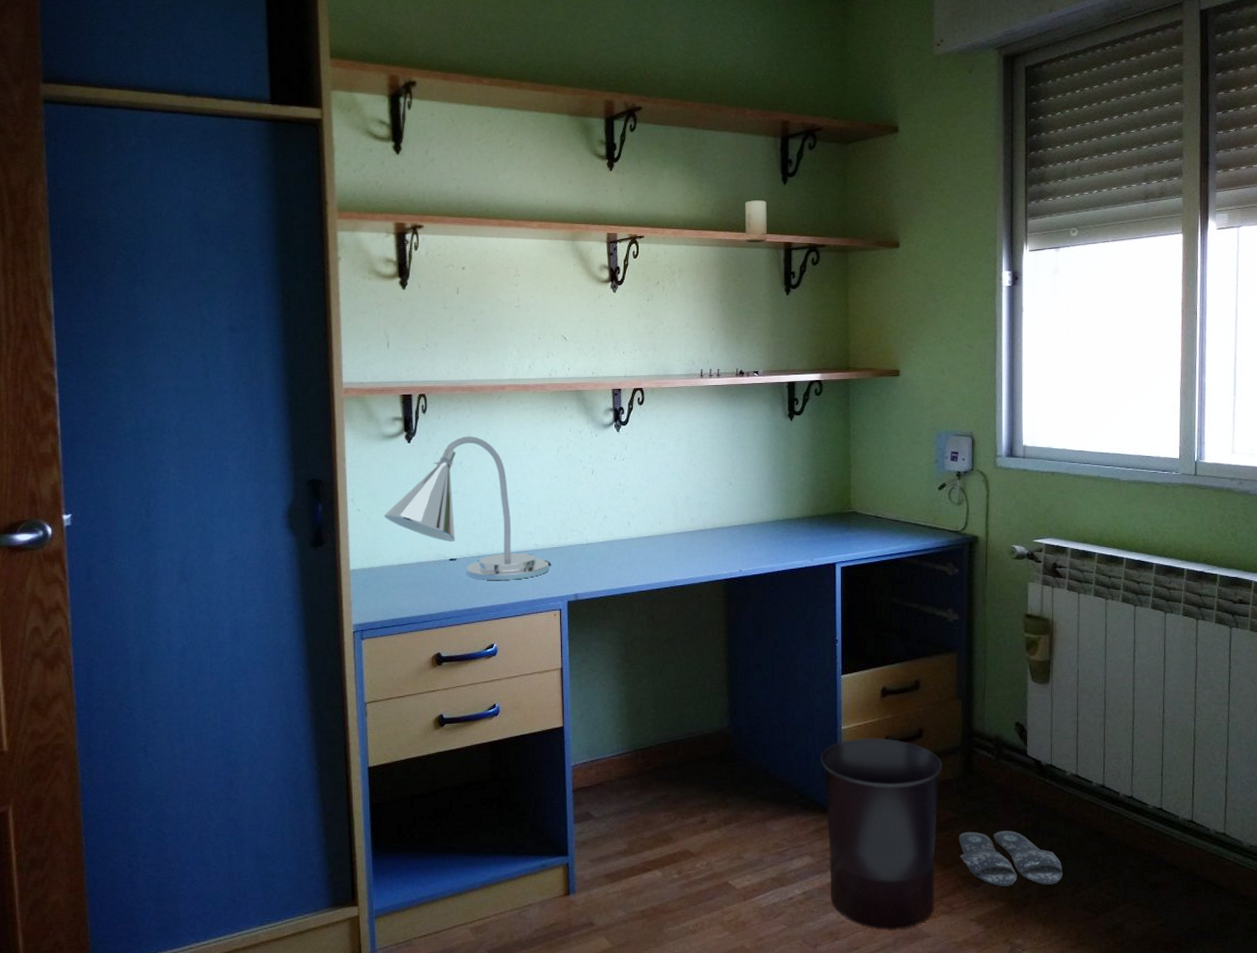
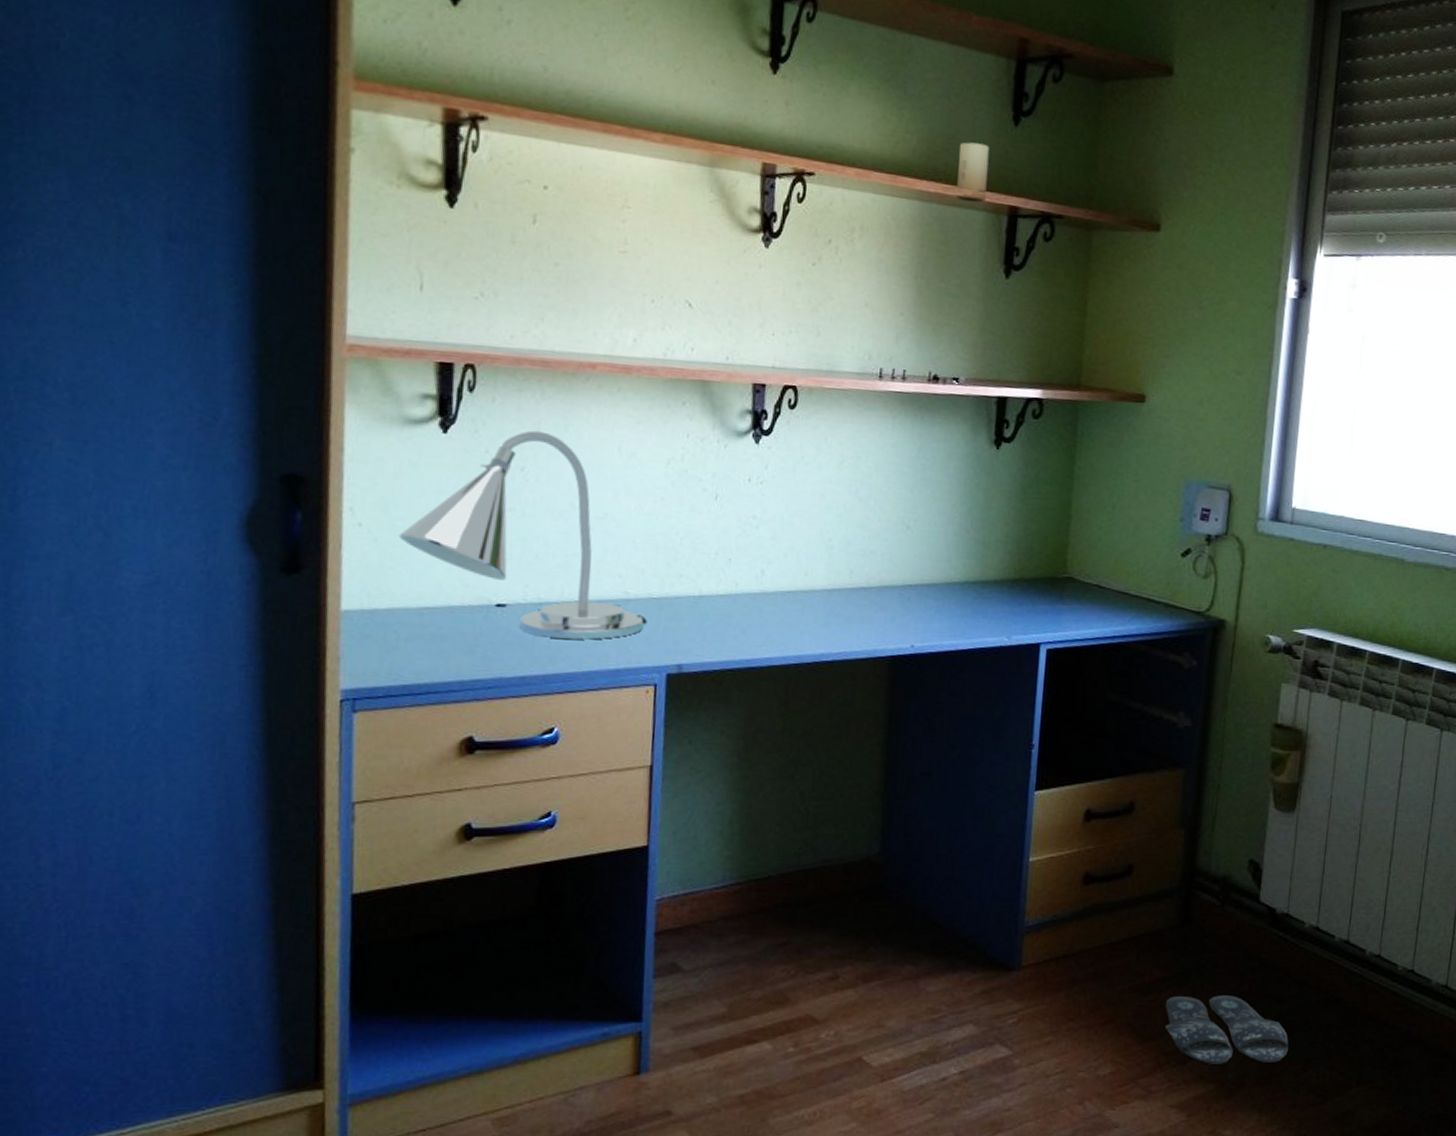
waste bin: present [820,738,943,930] -> none [995,874,1154,1119]

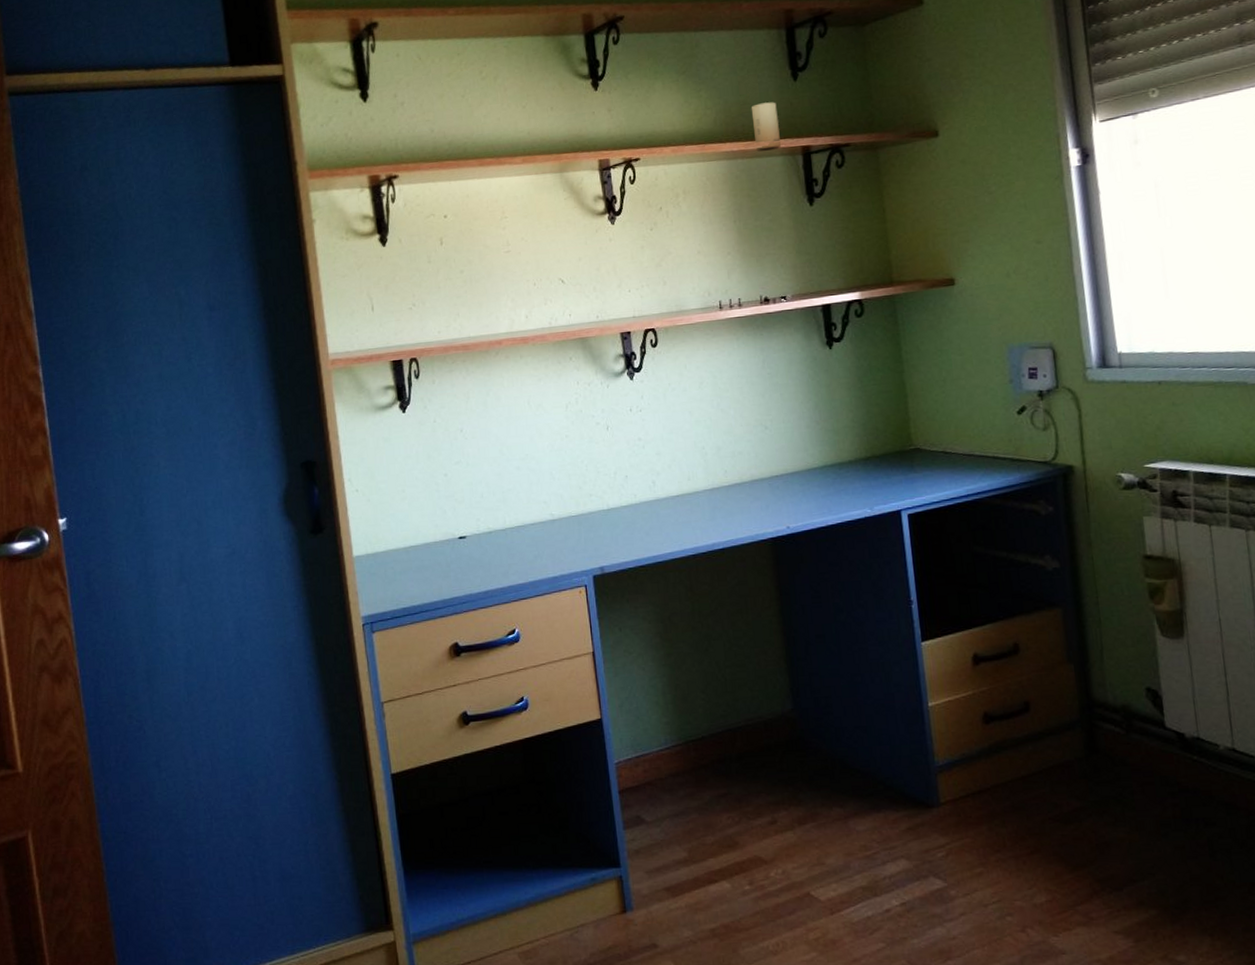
table lamp: present [398,430,647,640] -> none [384,399,571,558]
slippers: present [1165,995,1289,1064] -> none [1088,821,1229,890]

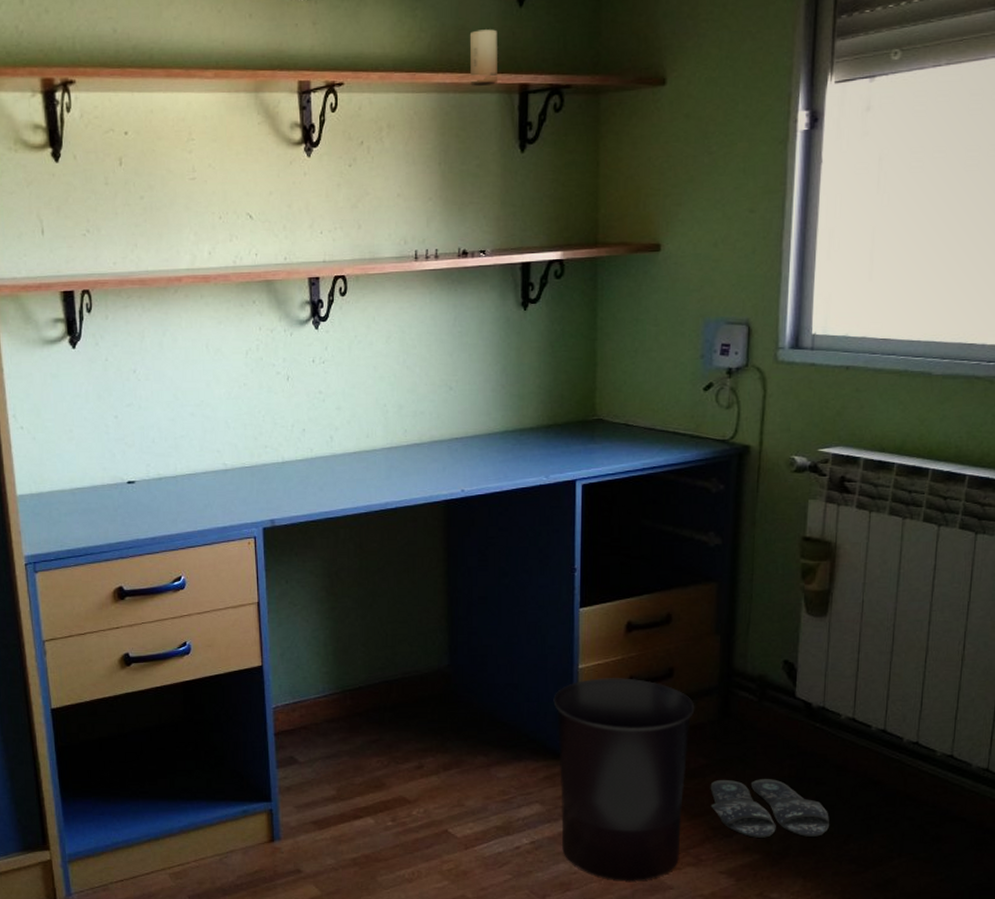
waste bin: none [906,714,1068,946] -> present [553,678,695,881]
slippers: none [1088,821,1229,890] -> present [710,779,829,838]

